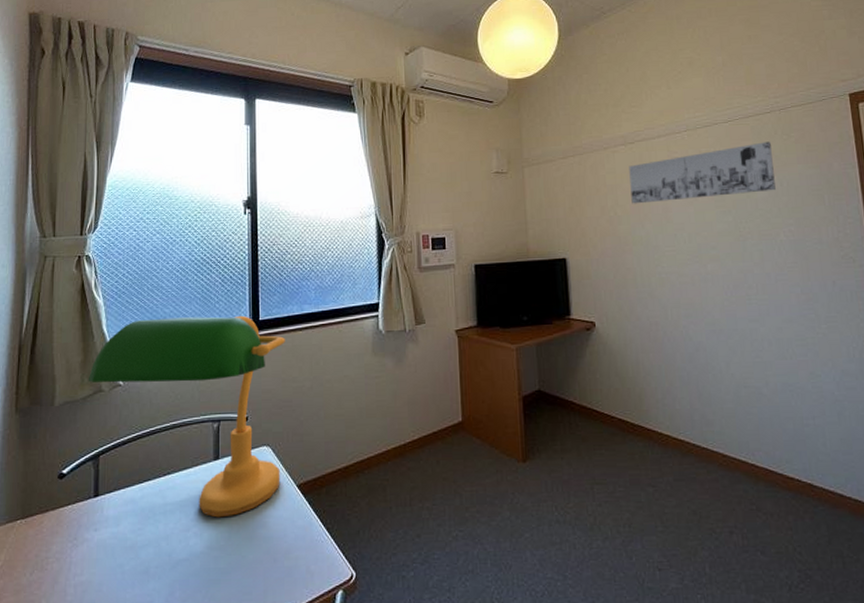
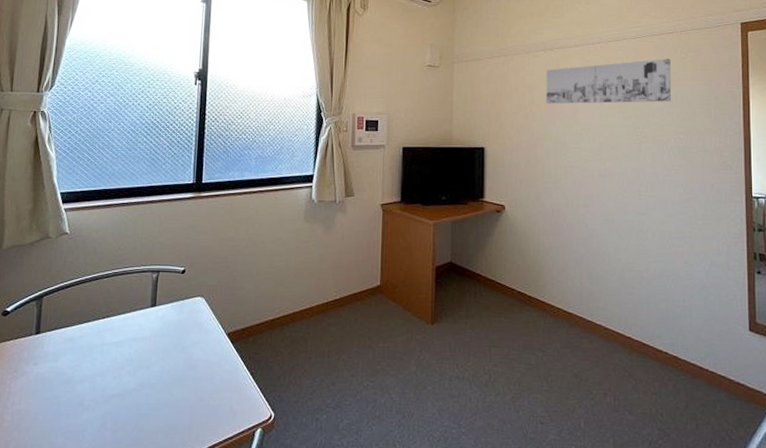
desk lamp: present [88,315,285,518] -> none [36,174,225,359]

